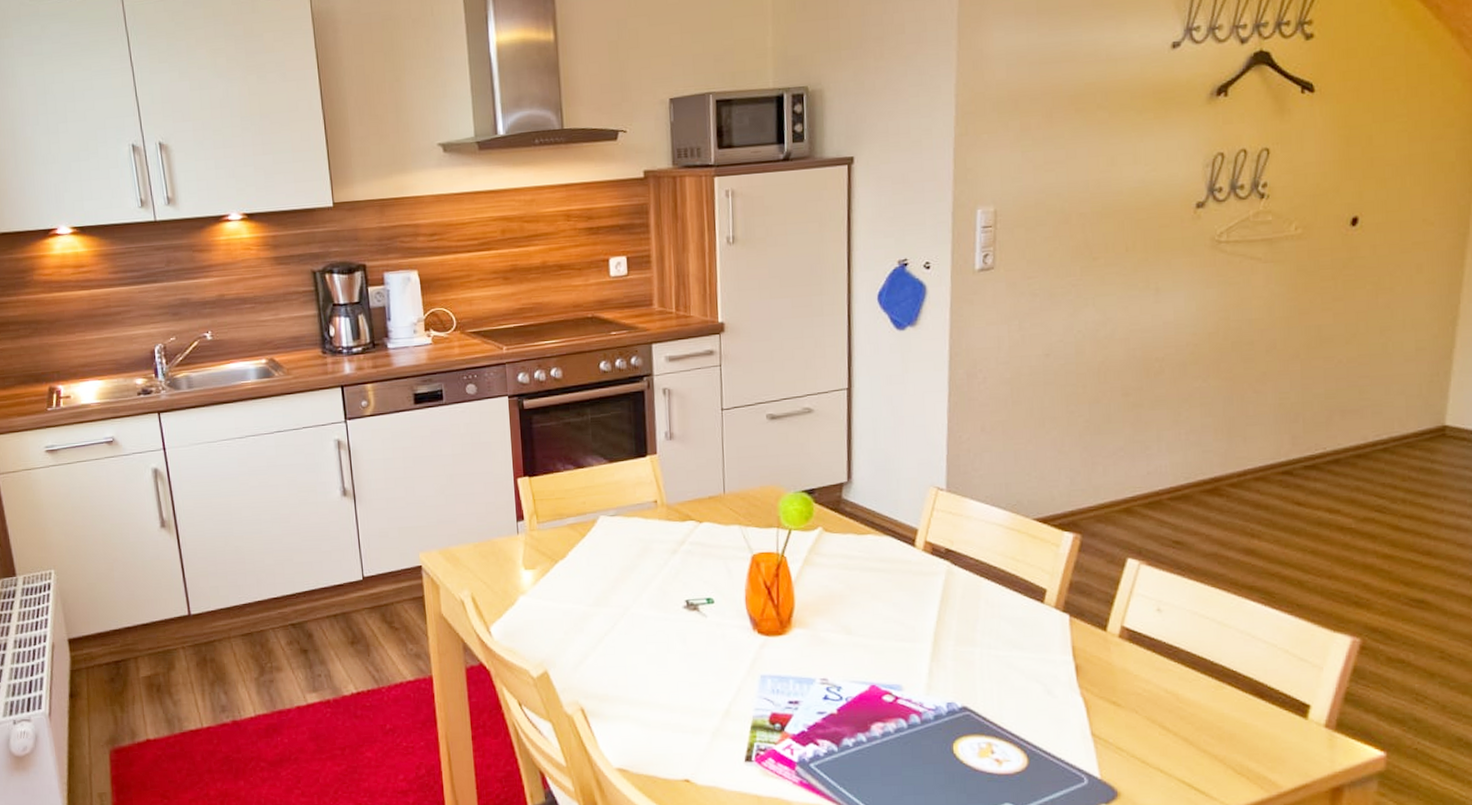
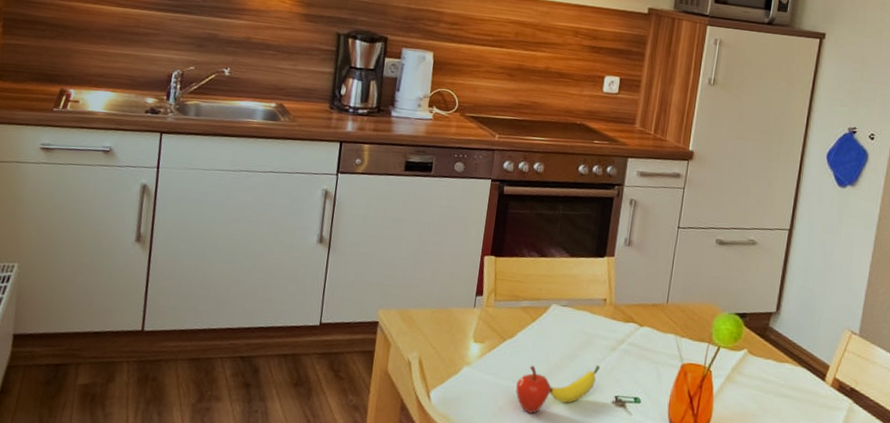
fruit: none [578,572,664,633] -> present [516,365,601,414]

